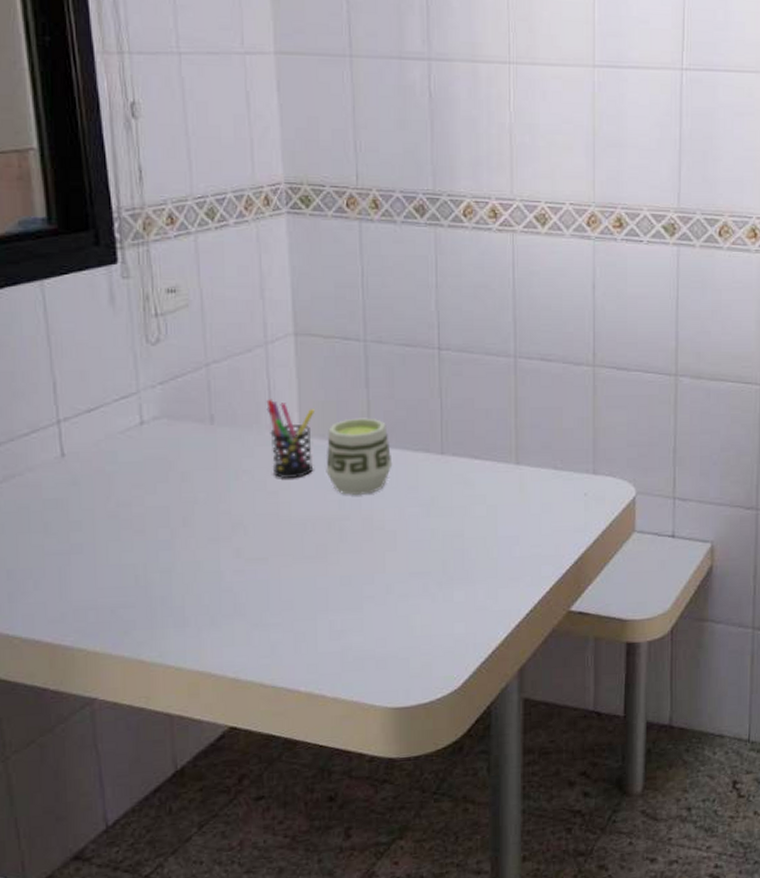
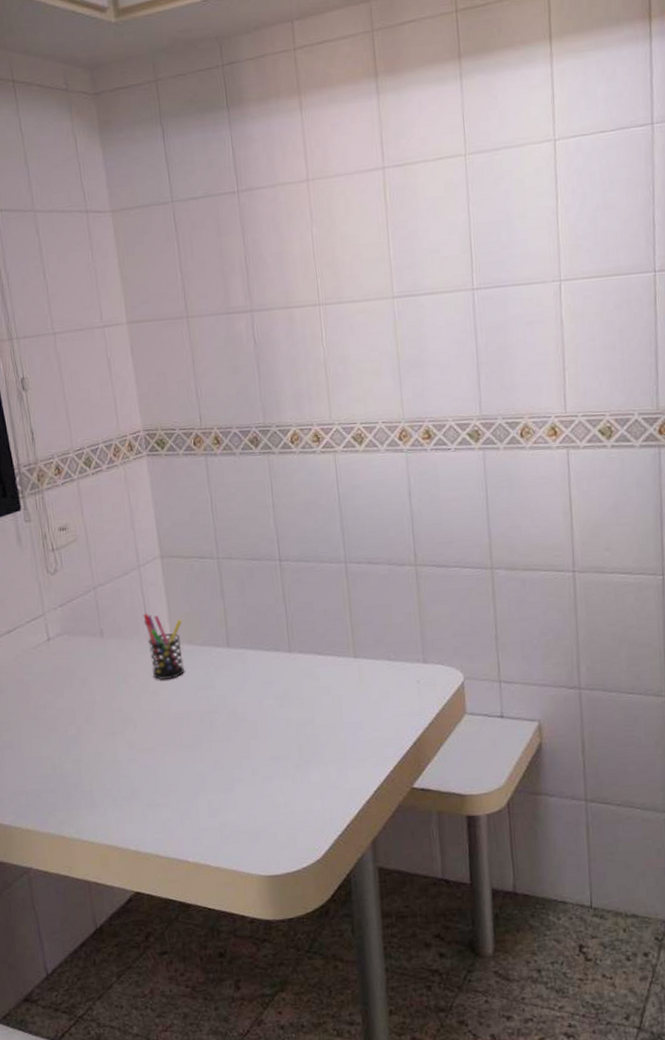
cup: present [326,418,393,495] -> none [194,624,249,692]

